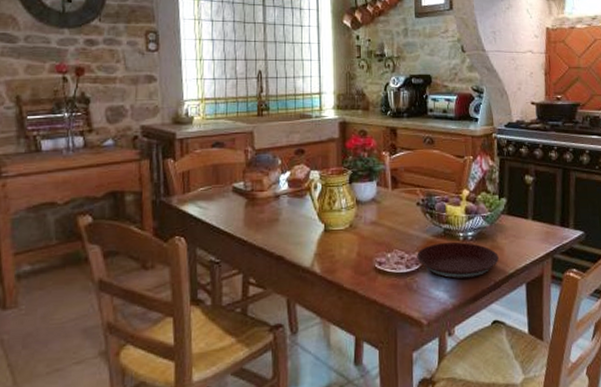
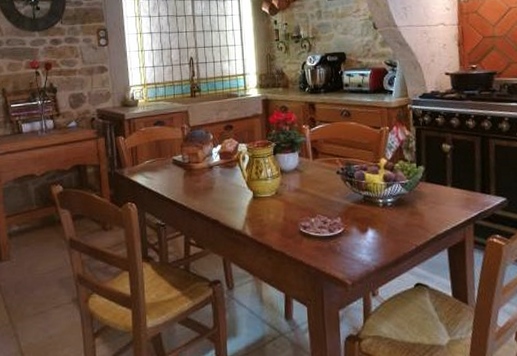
plate: present [417,241,499,280] -> none [339,207,419,244]

